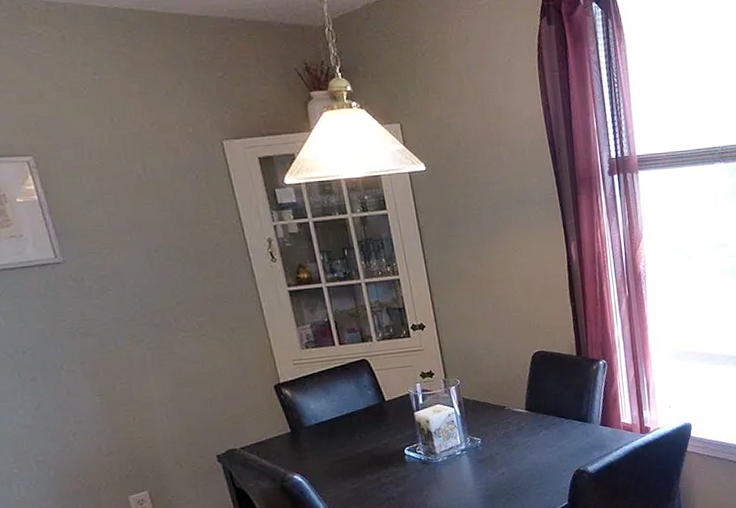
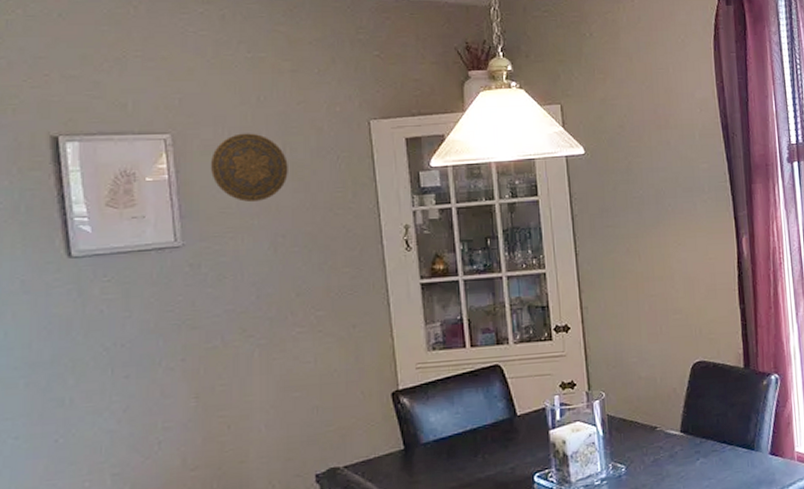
decorative plate: none [76,154,153,221] -> present [210,133,288,203]

